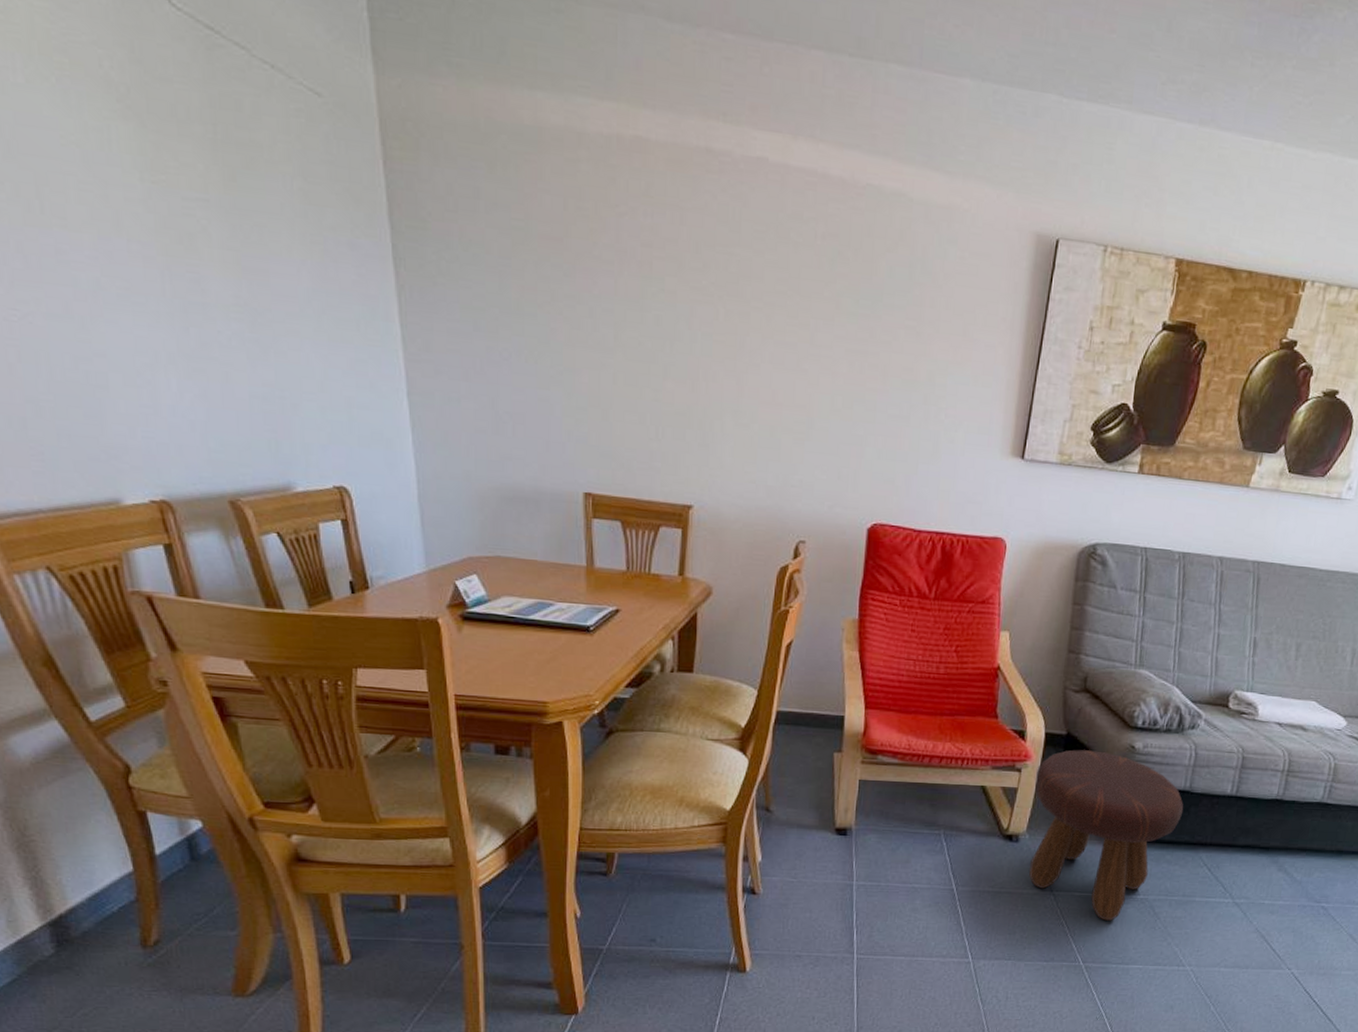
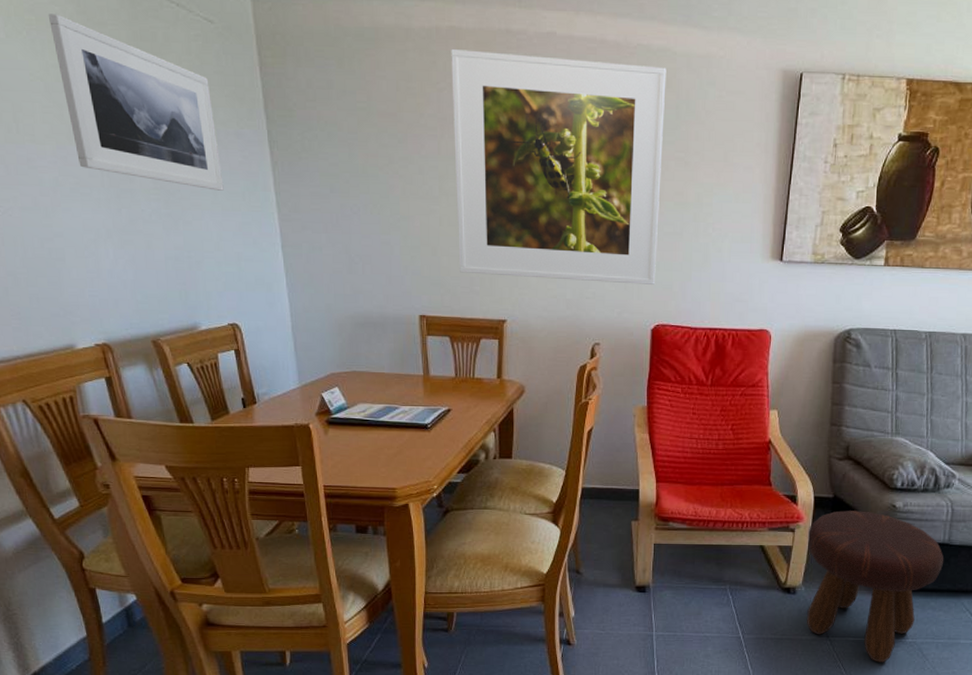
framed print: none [87,57,331,316] -> present [48,13,224,191]
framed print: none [634,164,900,476] -> present [451,48,667,285]

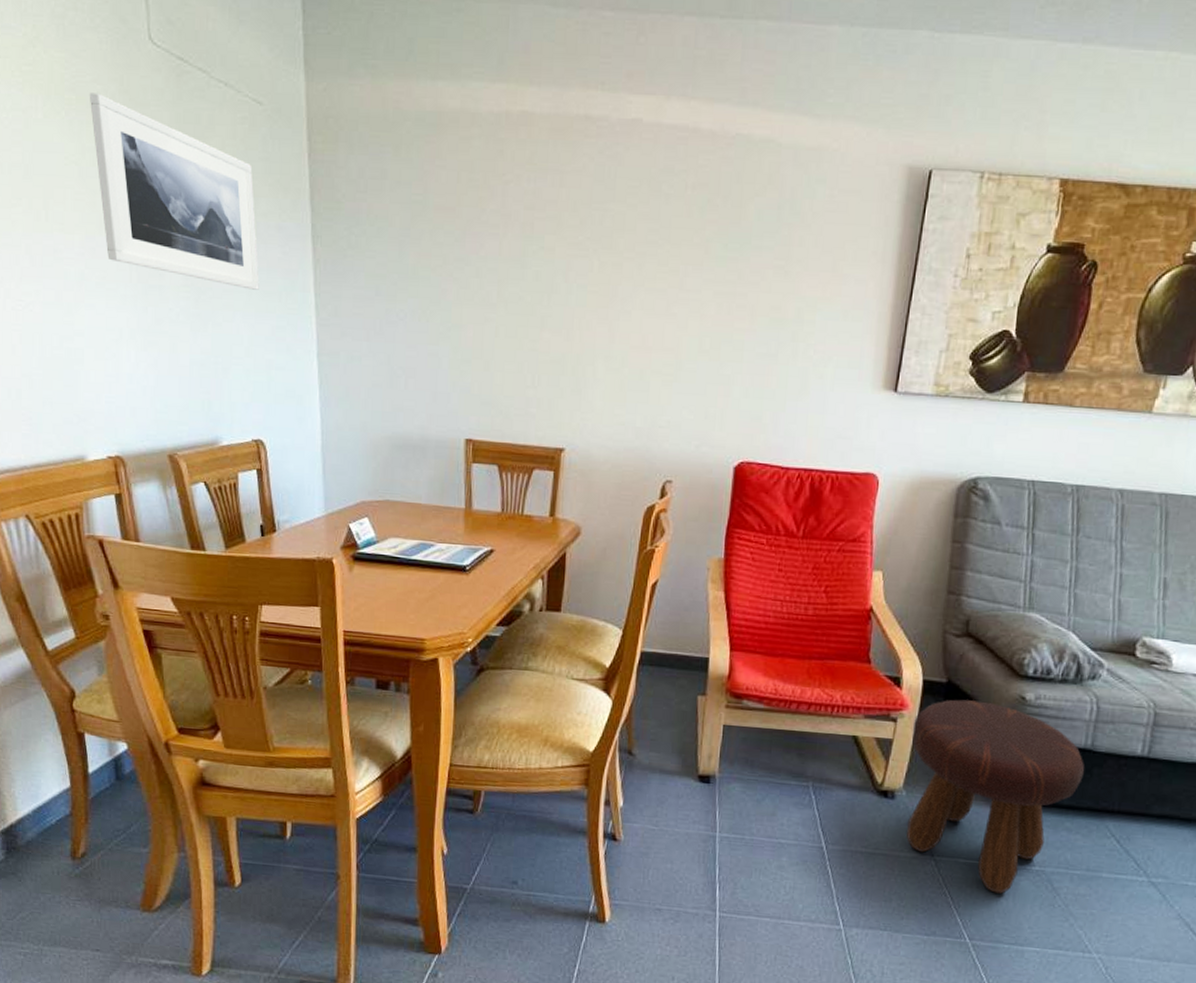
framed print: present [451,48,667,285] -> none [514,135,769,414]

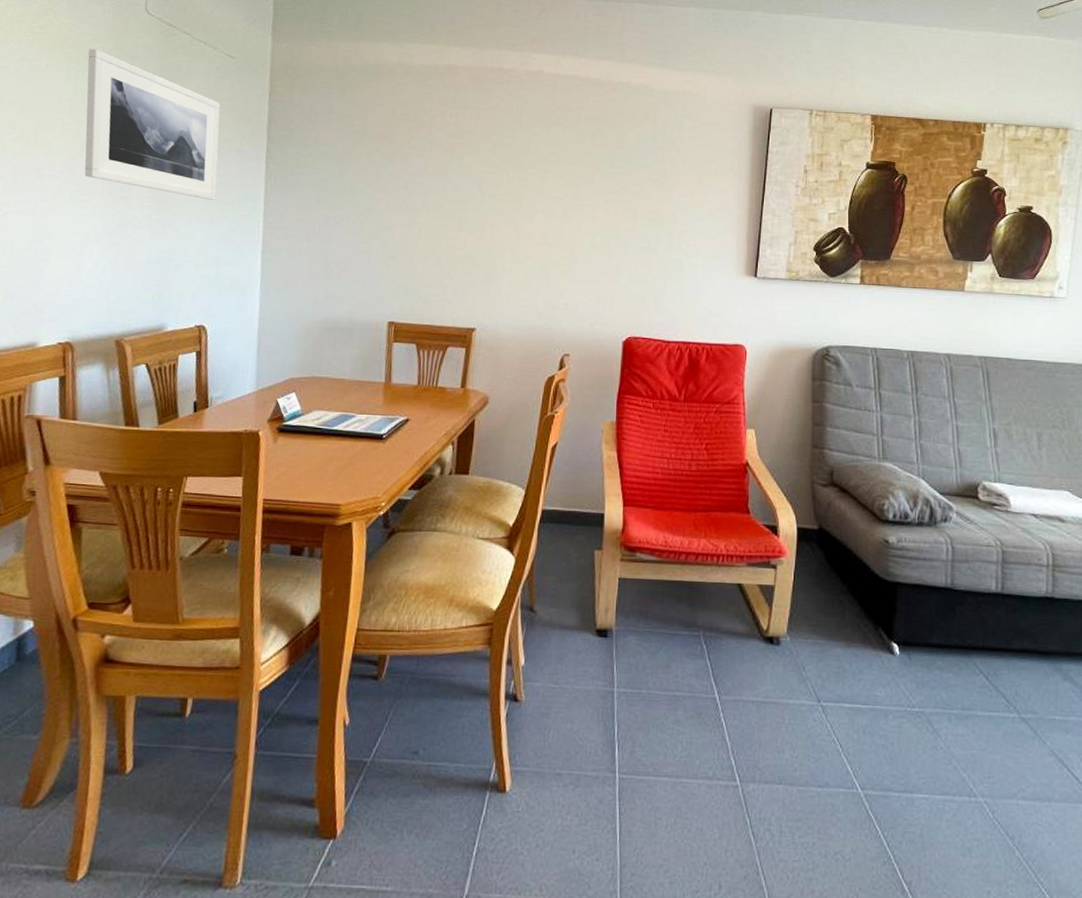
footstool: present [907,699,1085,894] -> none [791,545,949,738]

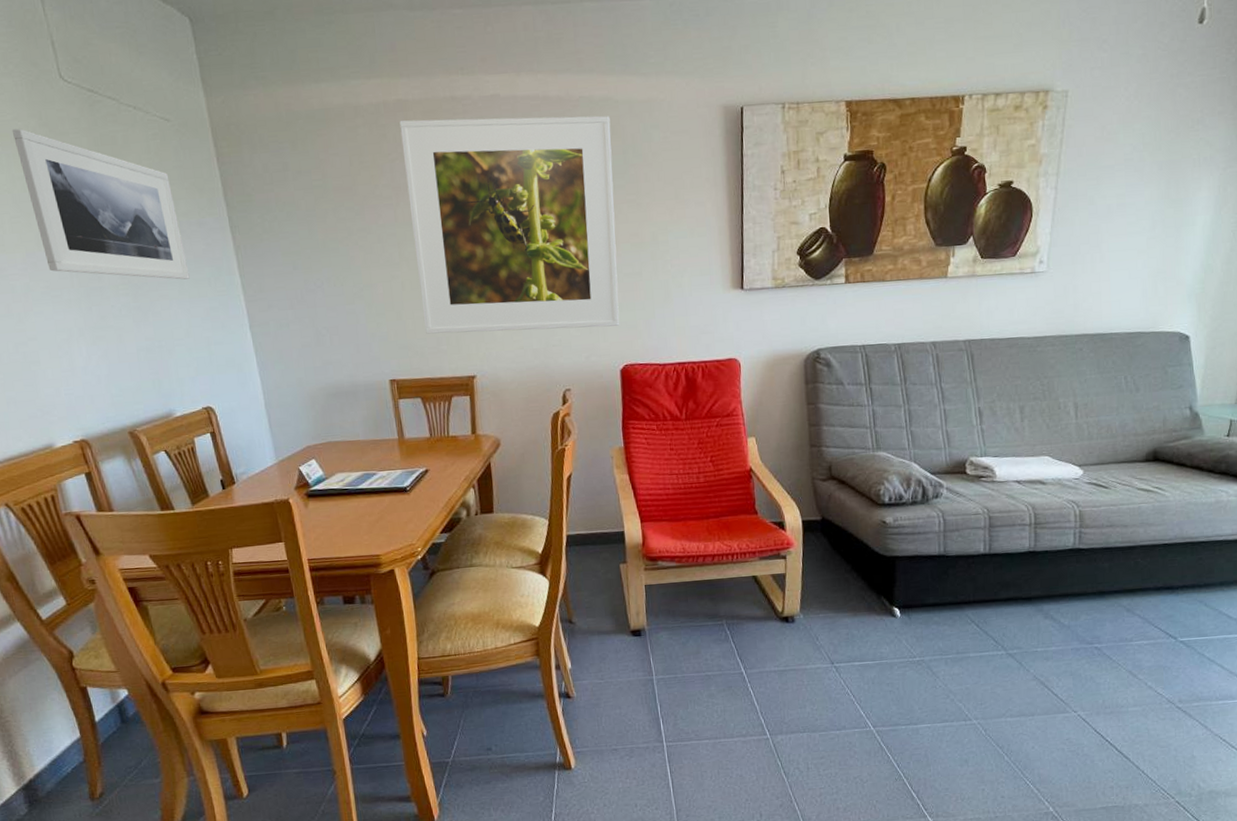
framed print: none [433,82,645,297] -> present [399,115,620,334]

